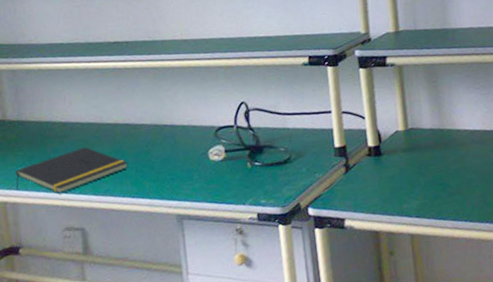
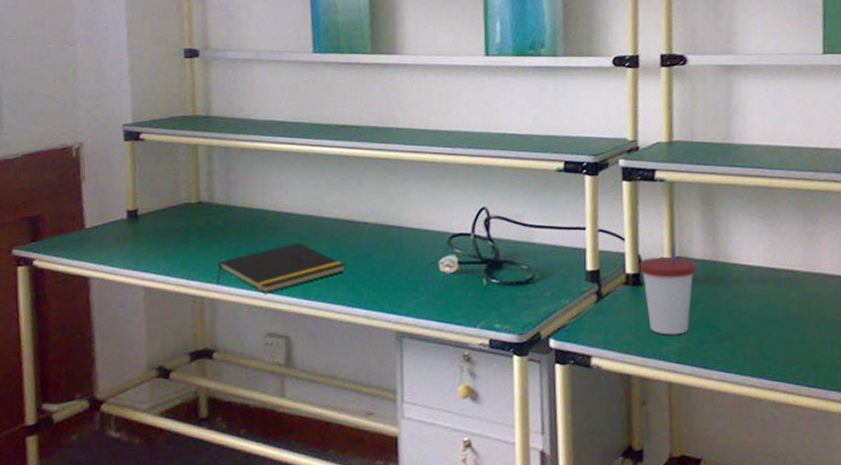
cup: none [378,120,427,195] -> present [639,246,697,335]

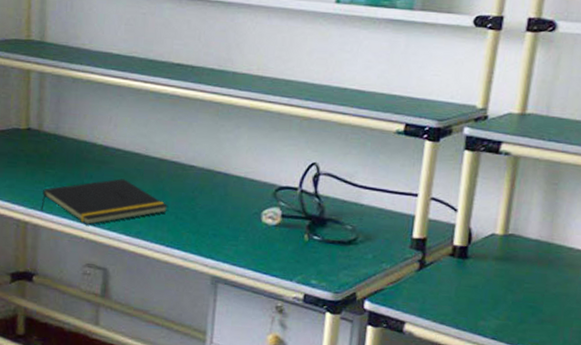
cup: present [639,246,697,335] -> none [468,223,529,312]

